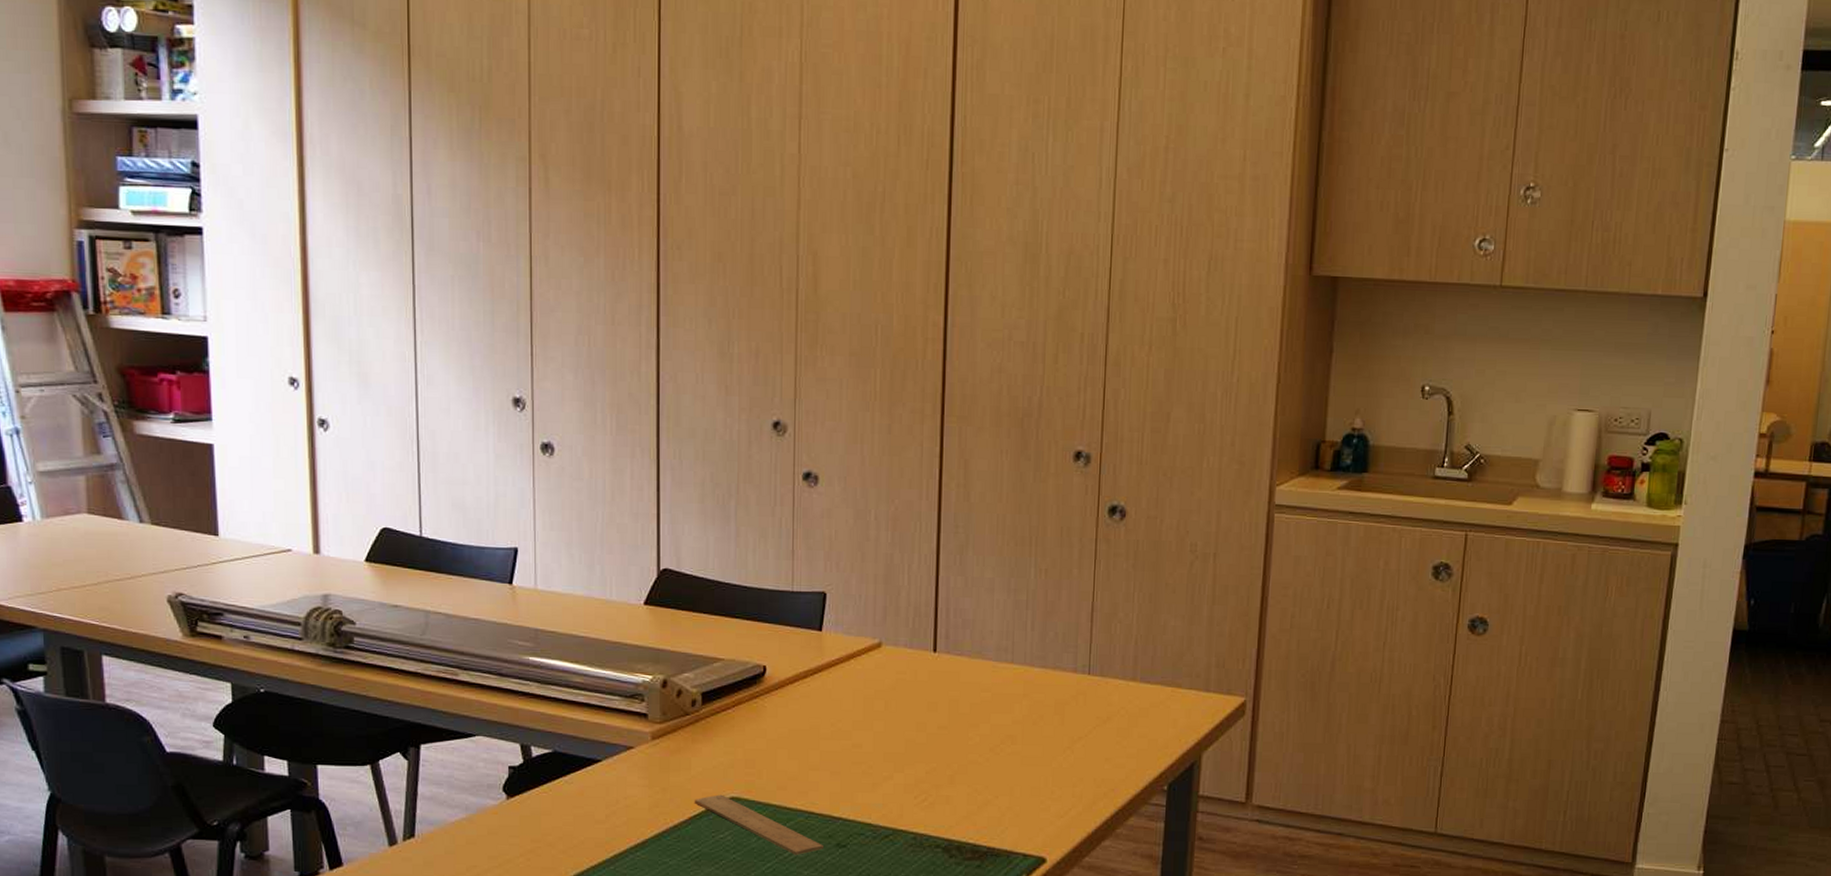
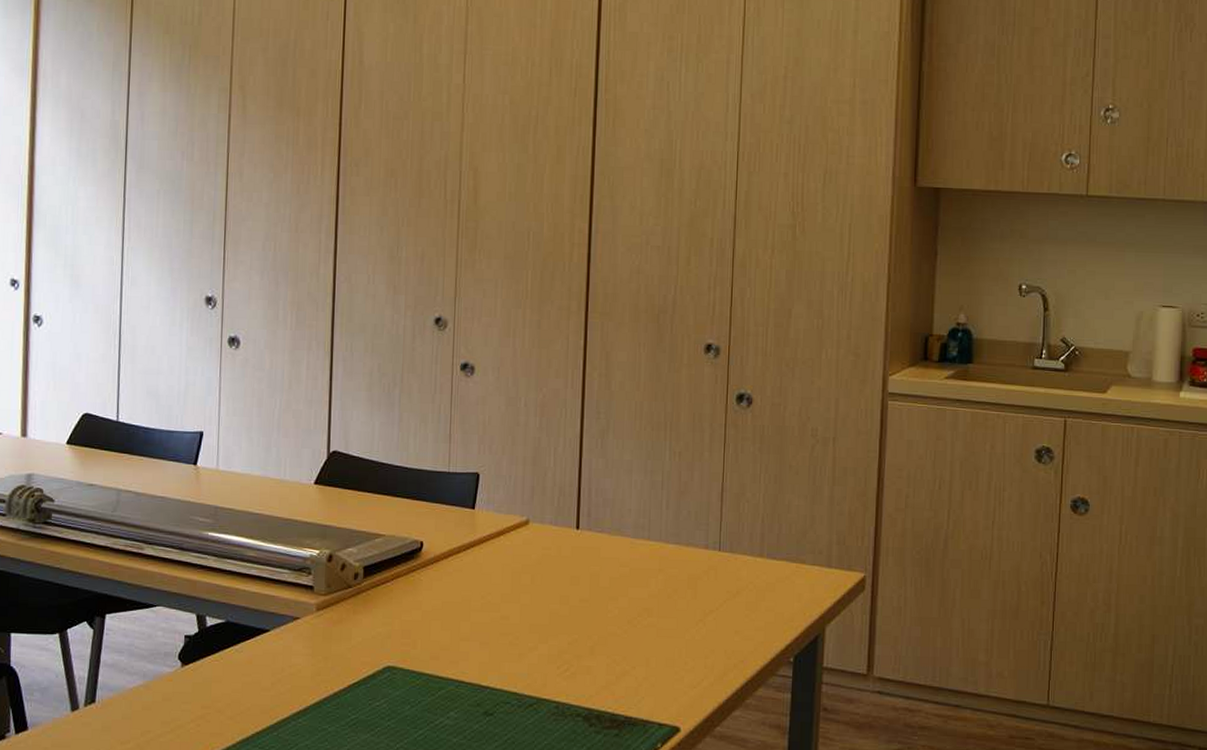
ruler: present [694,794,825,855] -> none [353,663,473,723]

